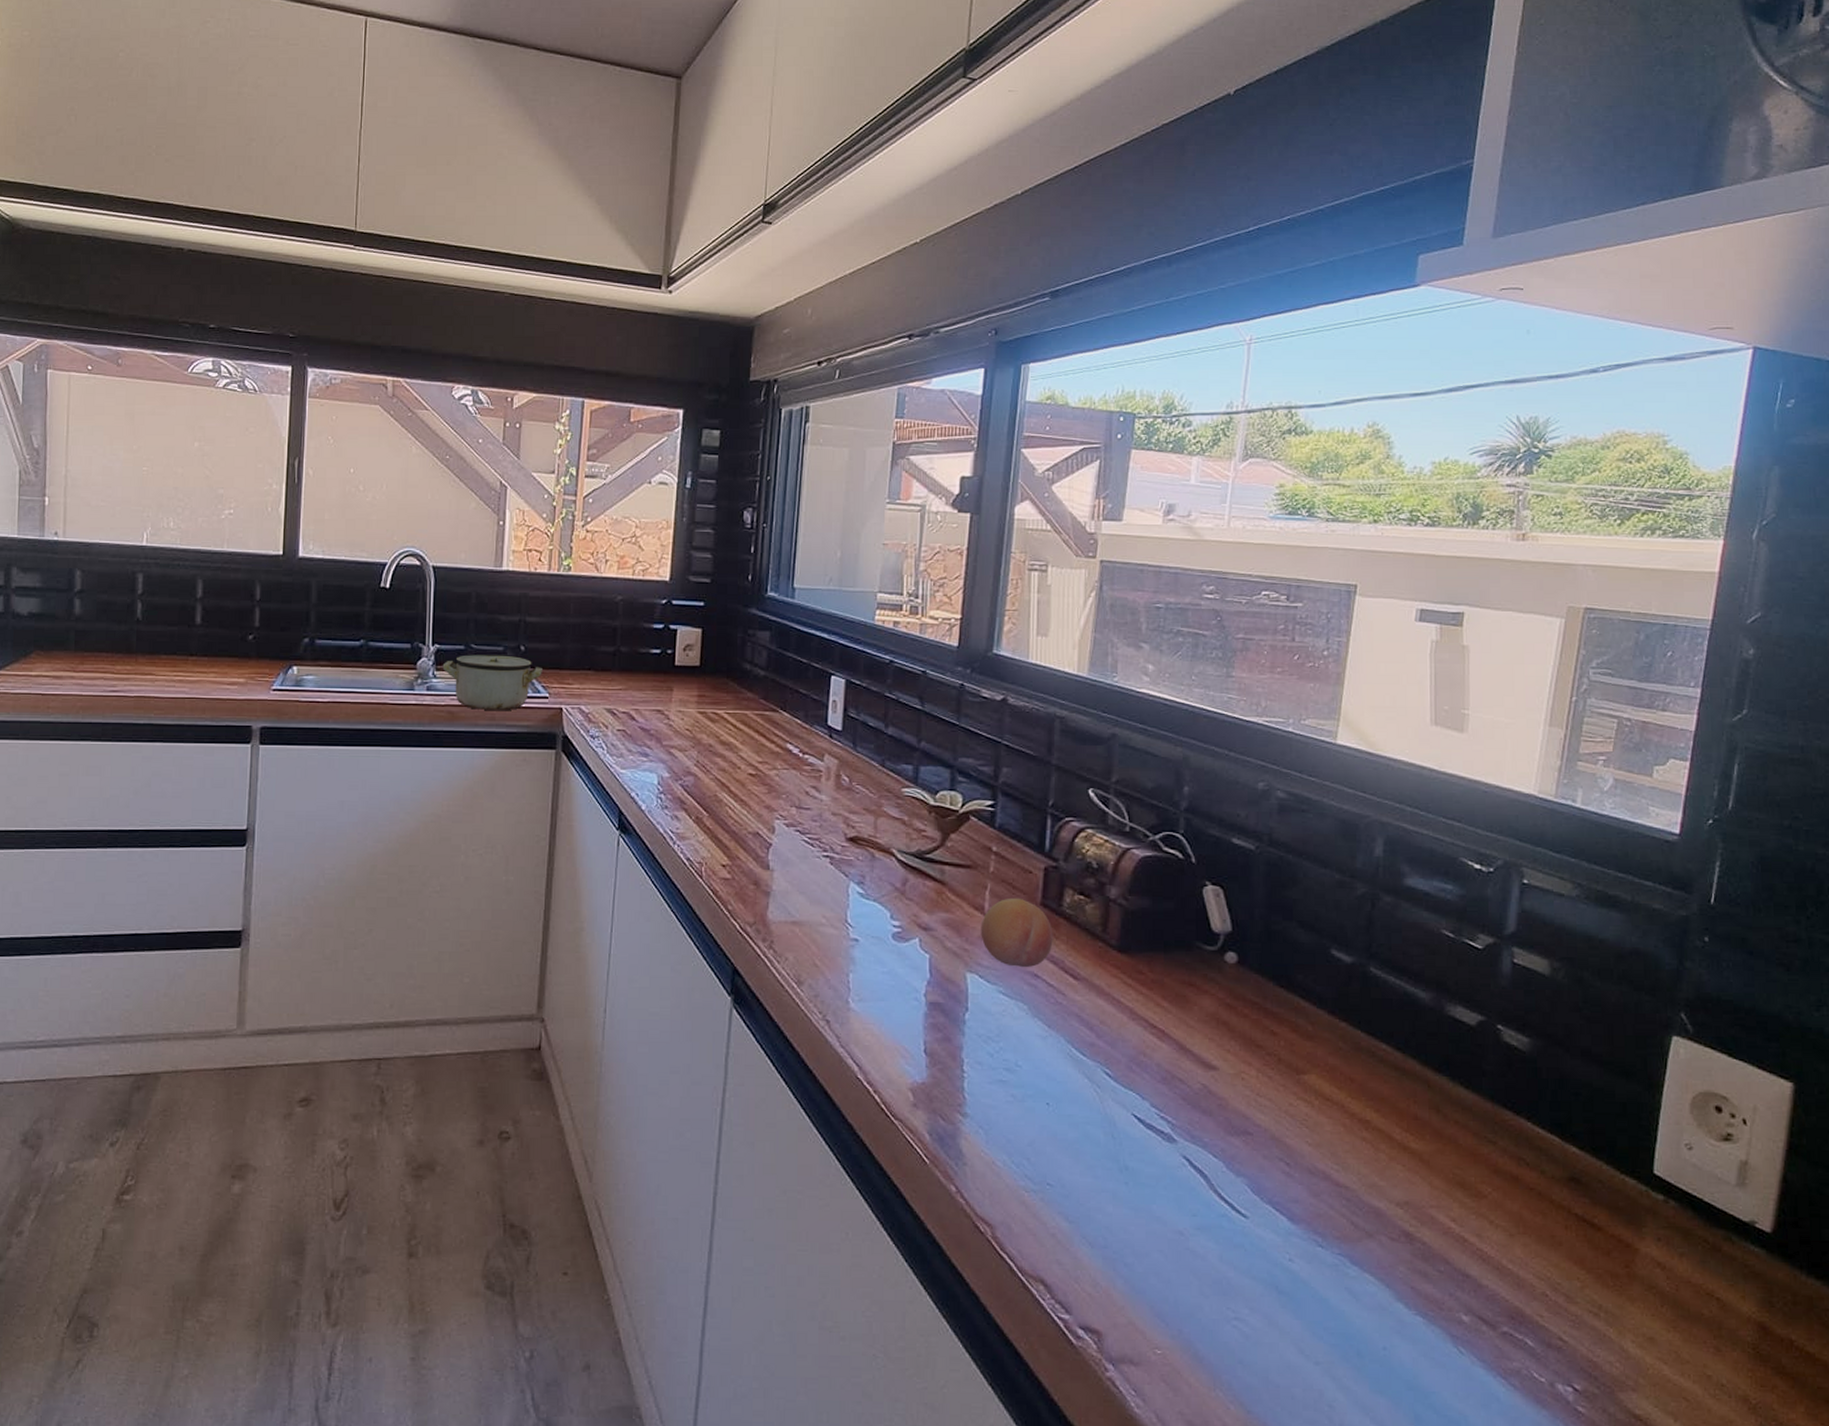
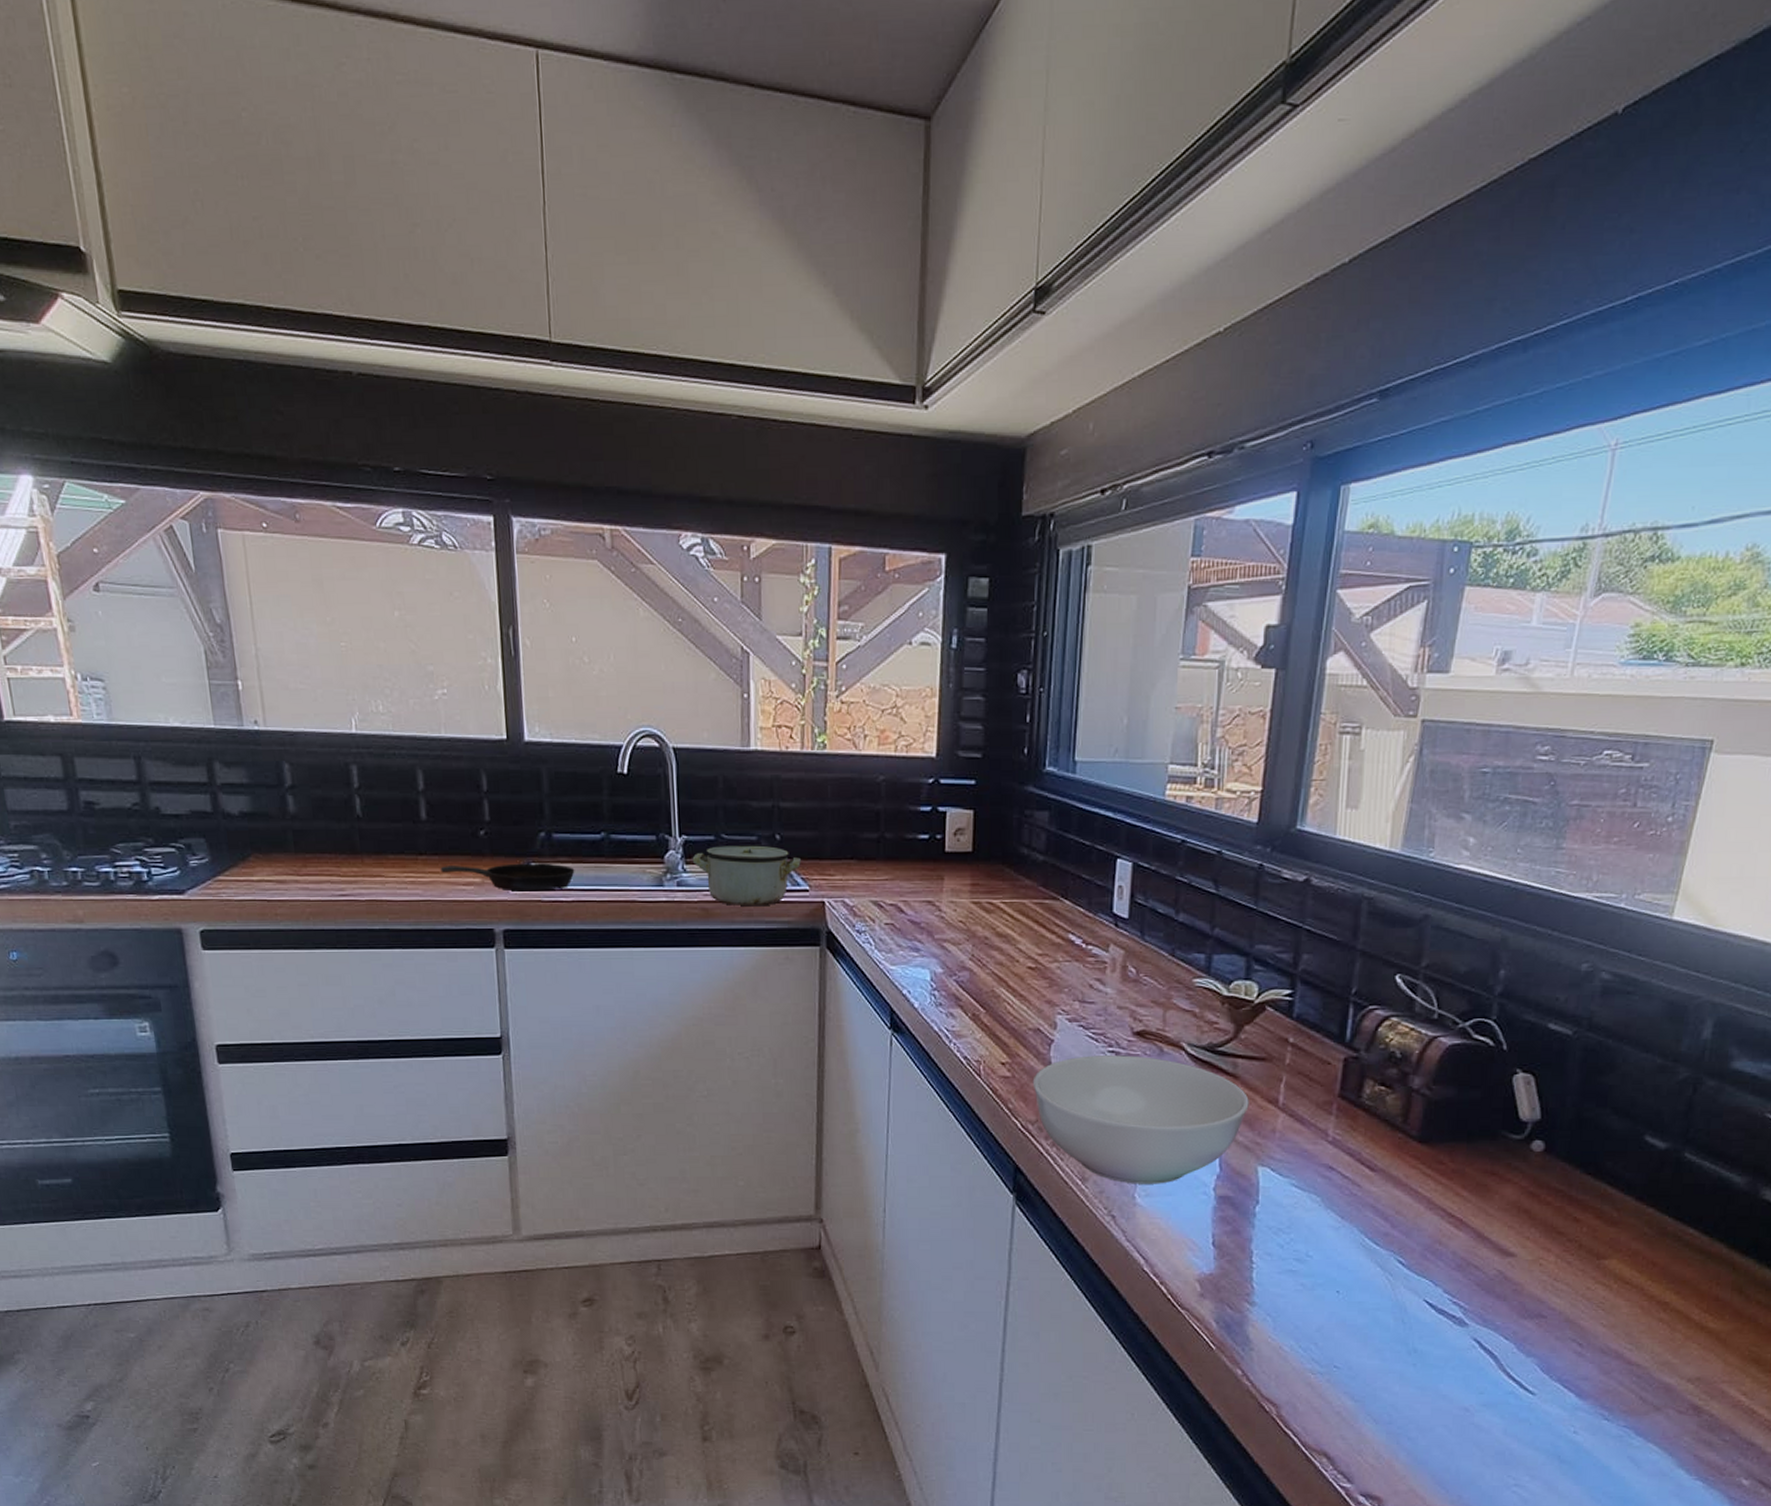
frying pan: none [208,666,333,692] -> present [440,863,575,892]
bowl: none [751,860,956,989] -> present [1032,1055,1249,1184]
fruit: present [980,897,1053,967] -> none [1274,1090,1351,1159]

